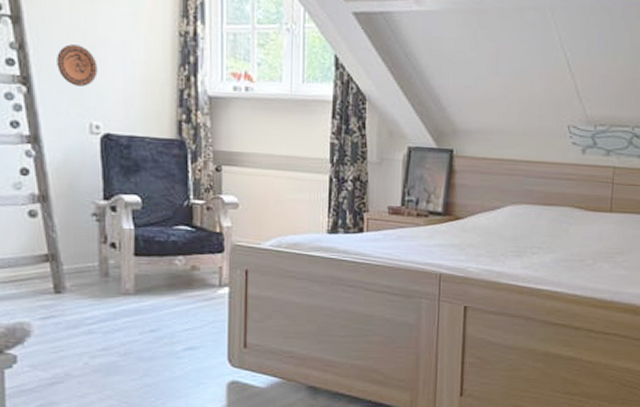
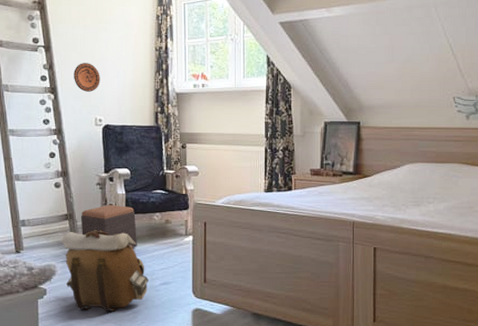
backpack: none [39,275,167,385] -> present [61,229,149,311]
footstool: none [69,242,151,301] -> present [81,204,137,248]

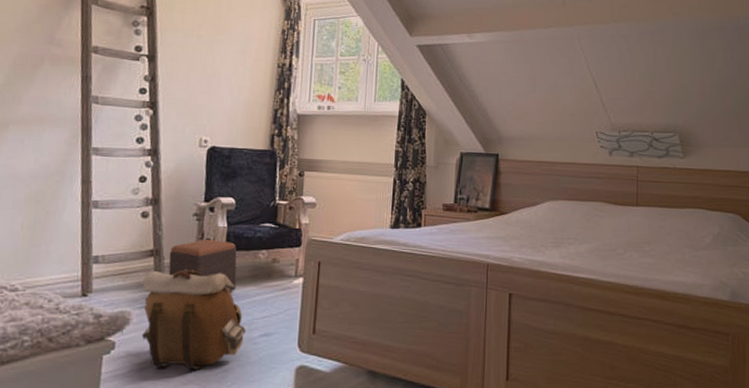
decorative plate: present [74,63,100,92] -> none [179,76,211,109]

